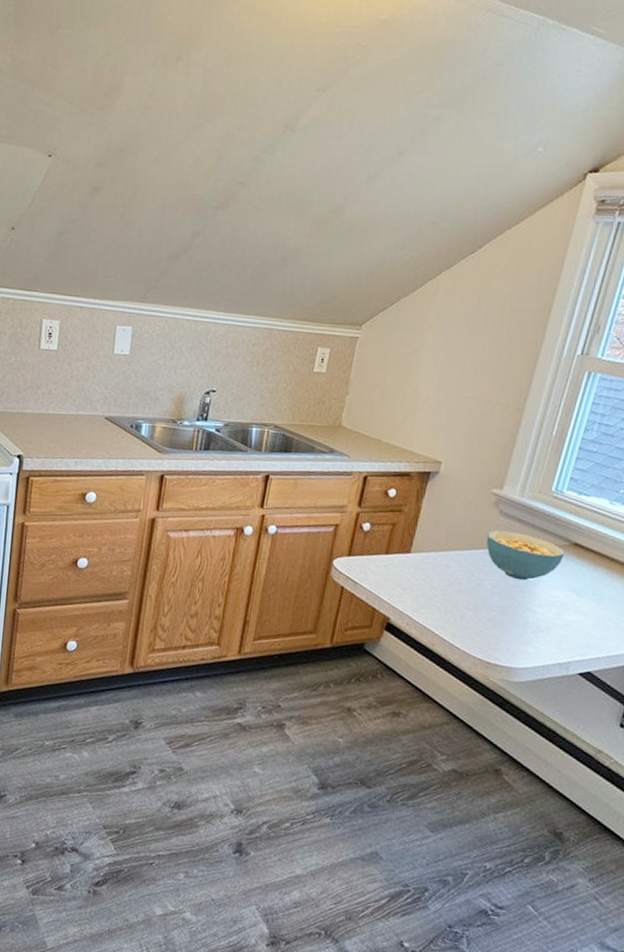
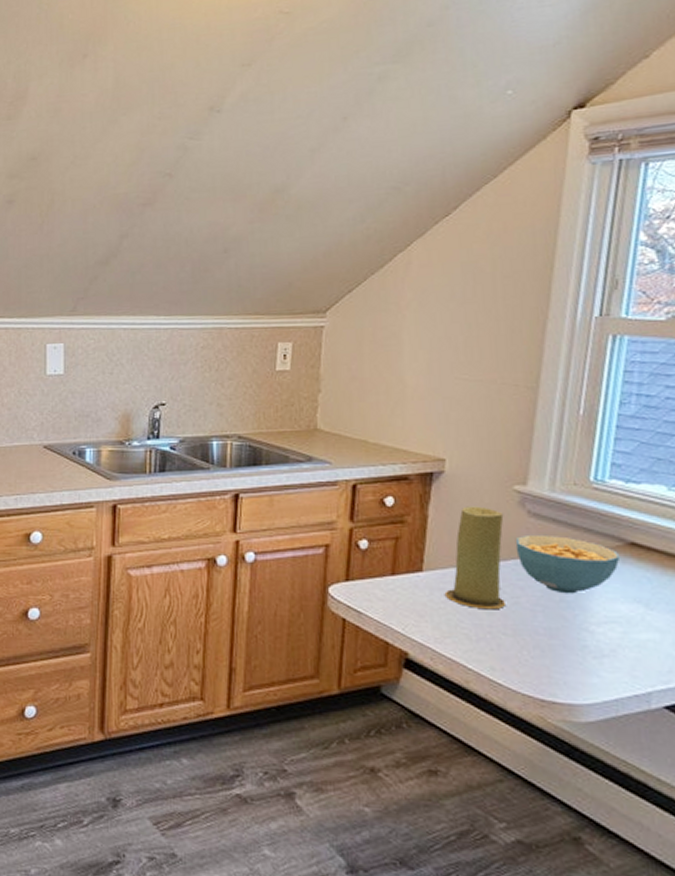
candle: none [425,502,481,589] -> present [444,506,505,610]

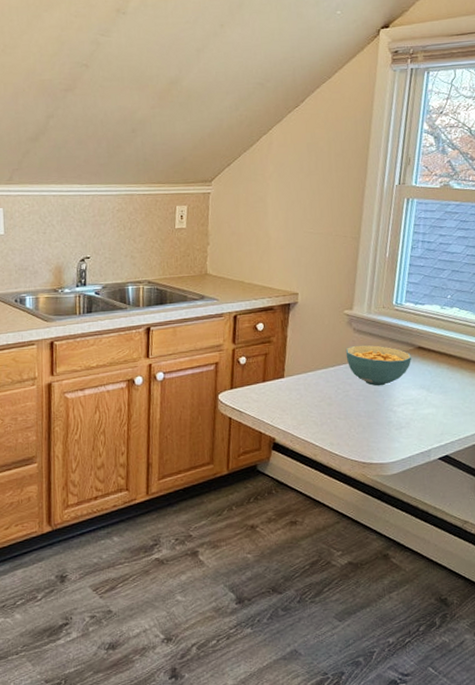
candle: present [444,506,505,610] -> none [299,327,339,402]

